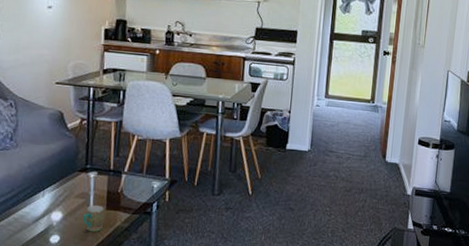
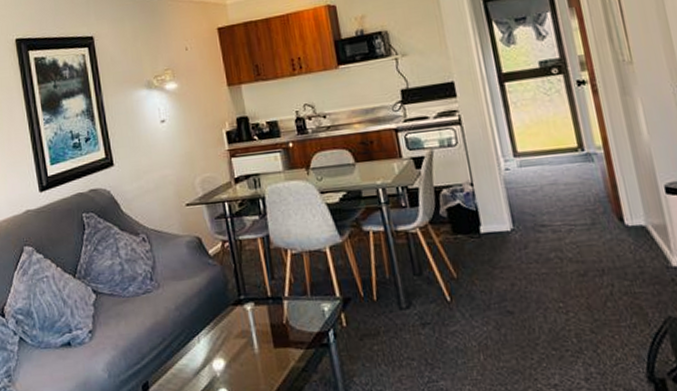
mug: present [82,205,104,232] -> none [248,344,275,378]

